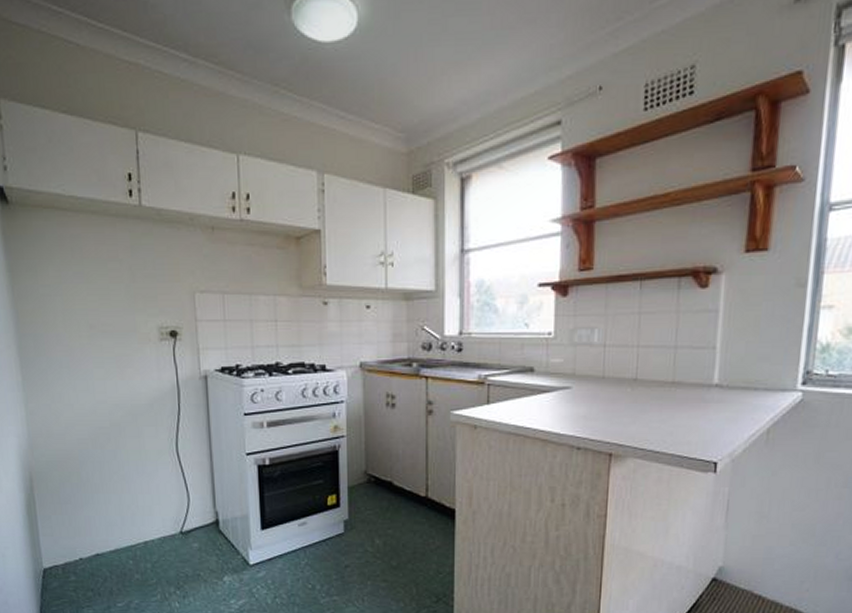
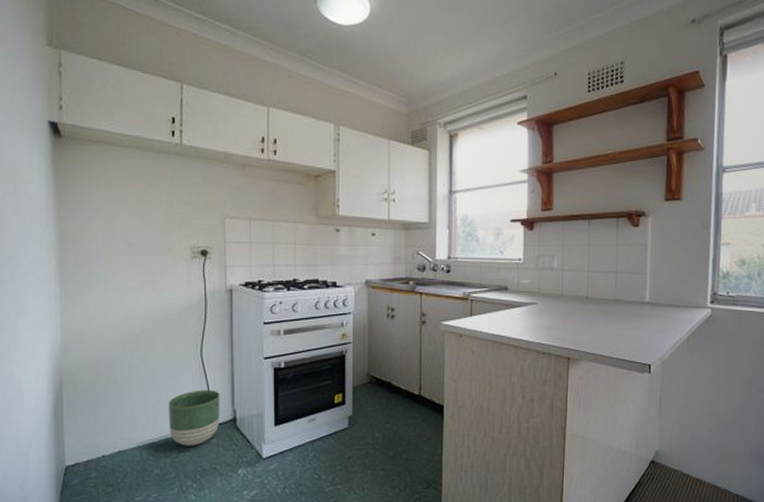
planter: none [144,489,201,550] -> present [168,390,220,446]

